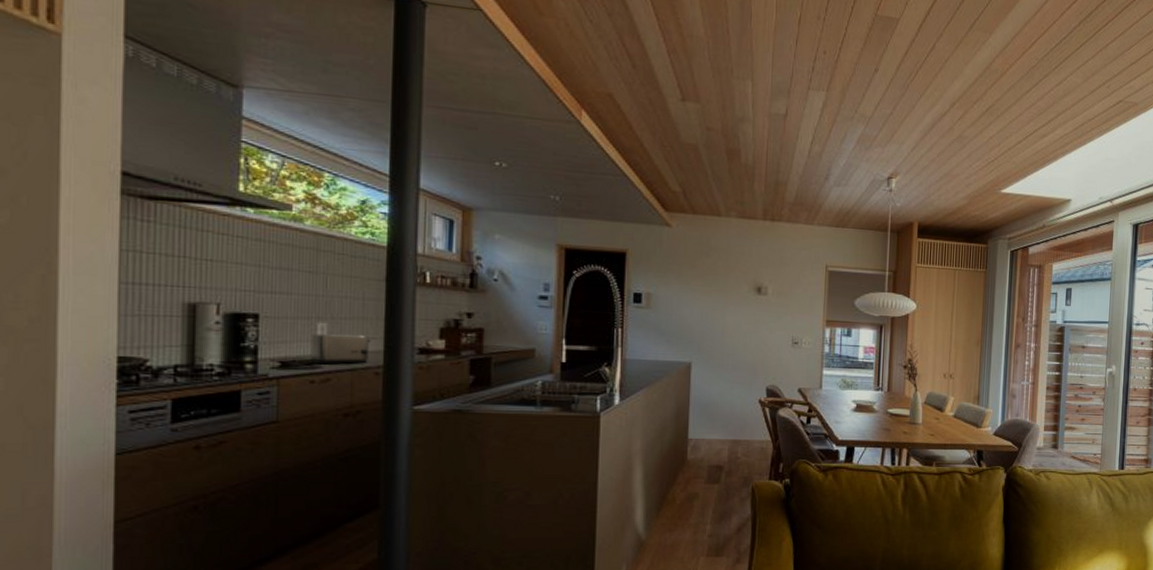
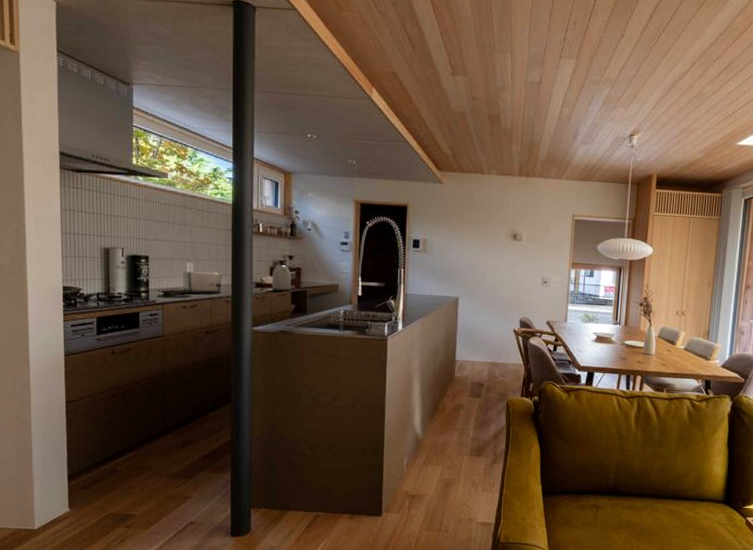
kettle: none [441,323,470,360] -> present [271,264,291,293]

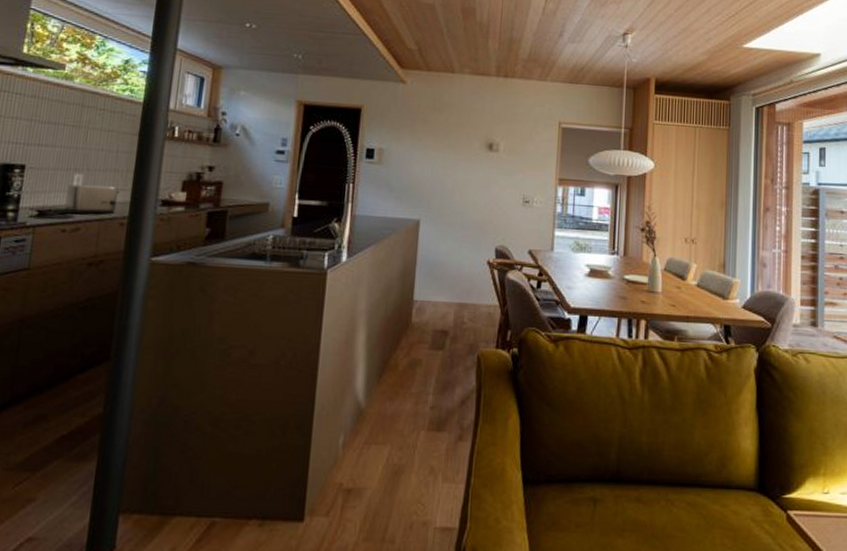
kettle: present [271,264,291,293] -> none [182,176,209,213]

